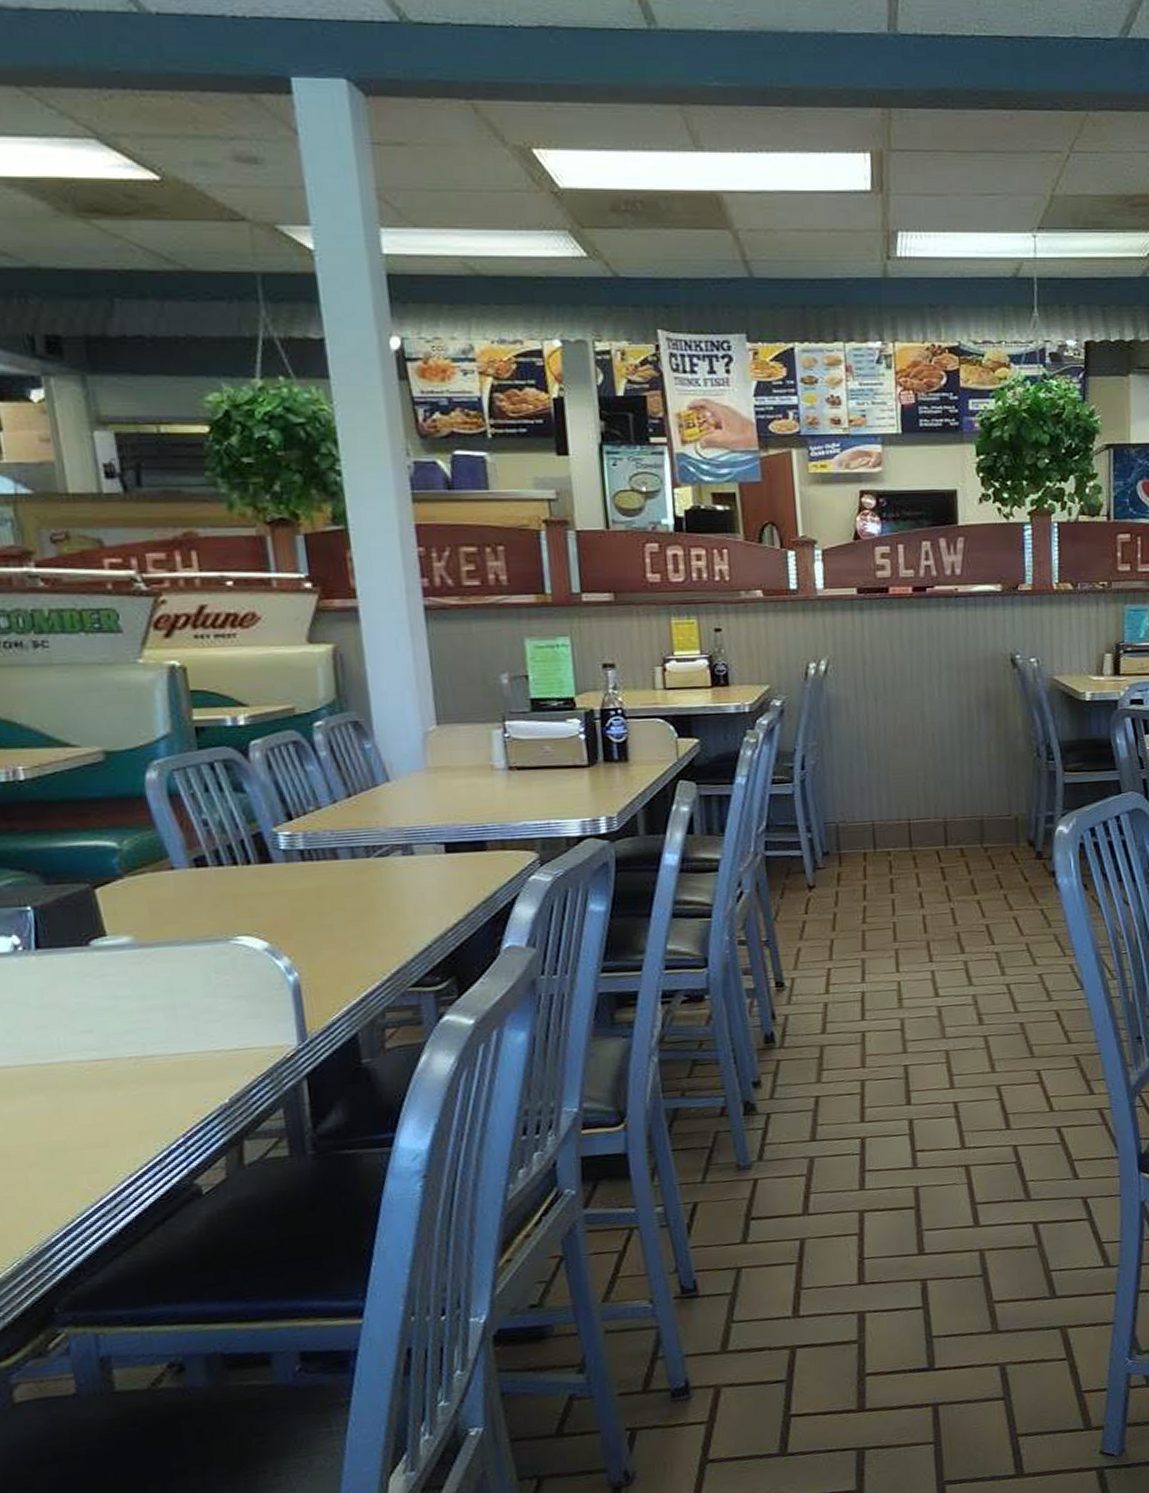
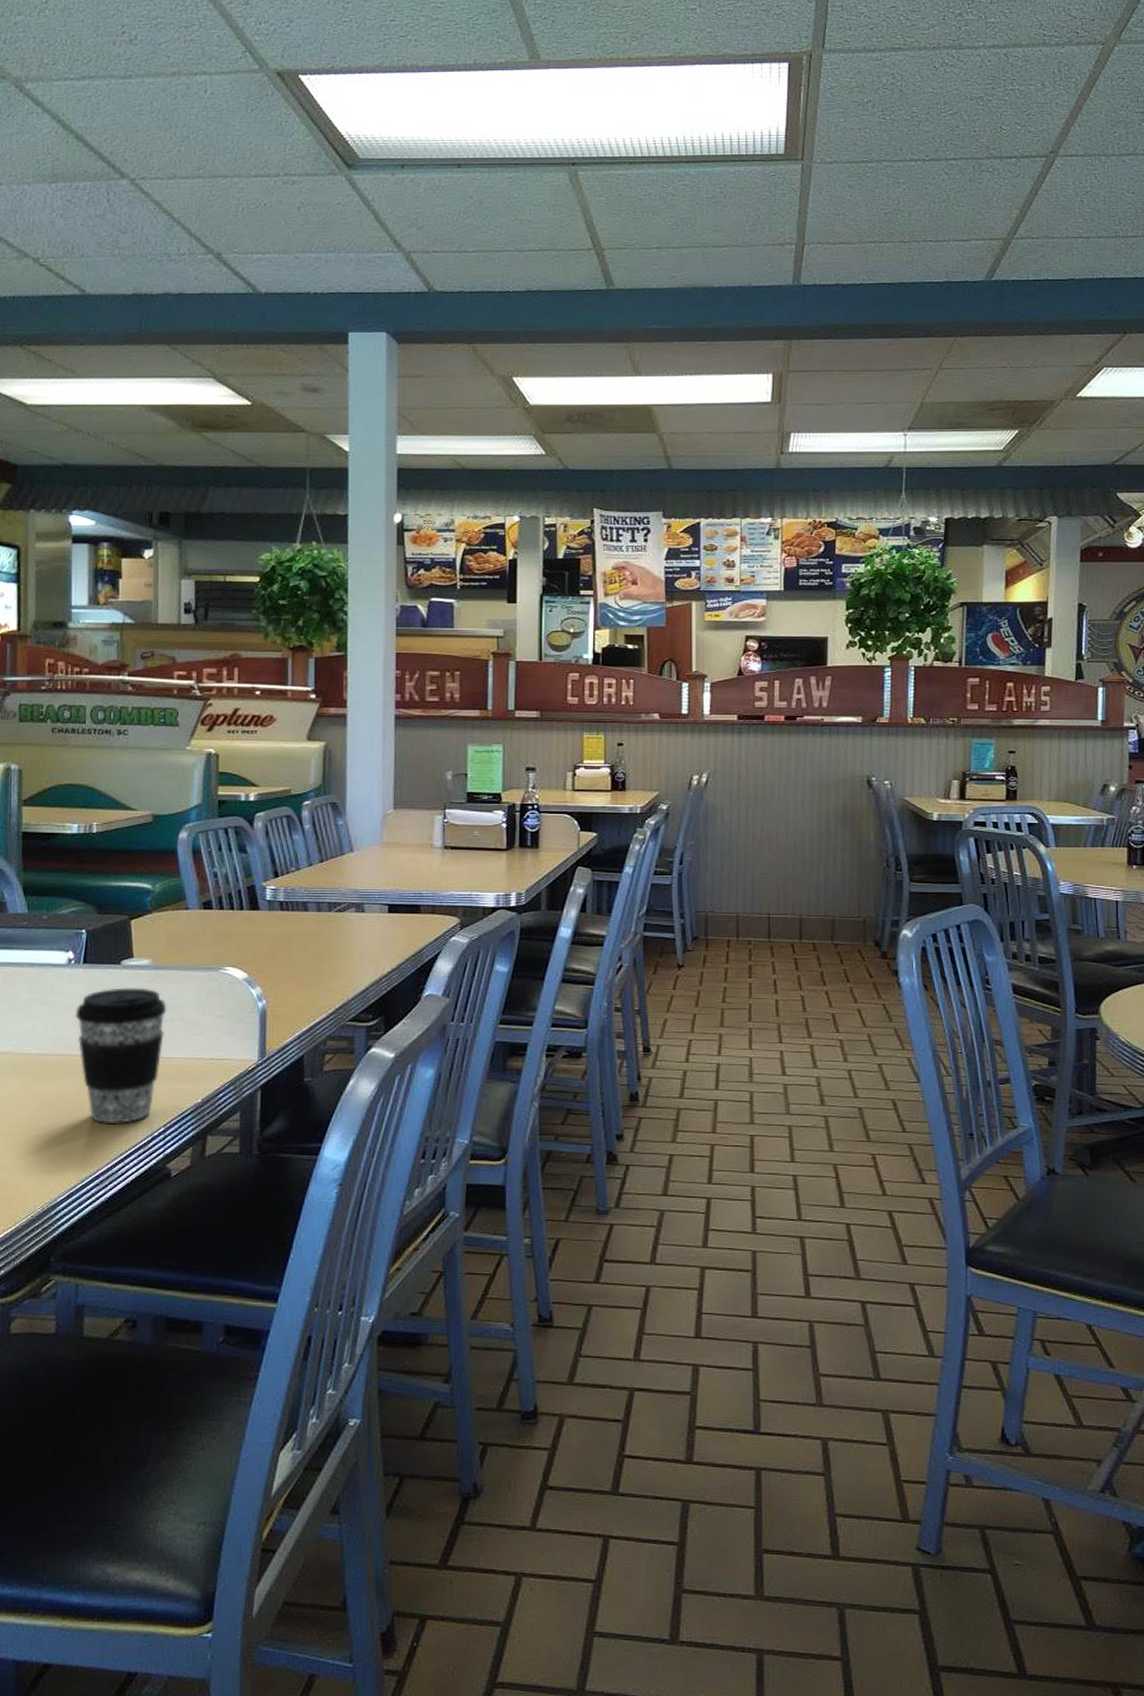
coffee cup: none [35,972,167,1142] -> present [75,988,167,1125]

